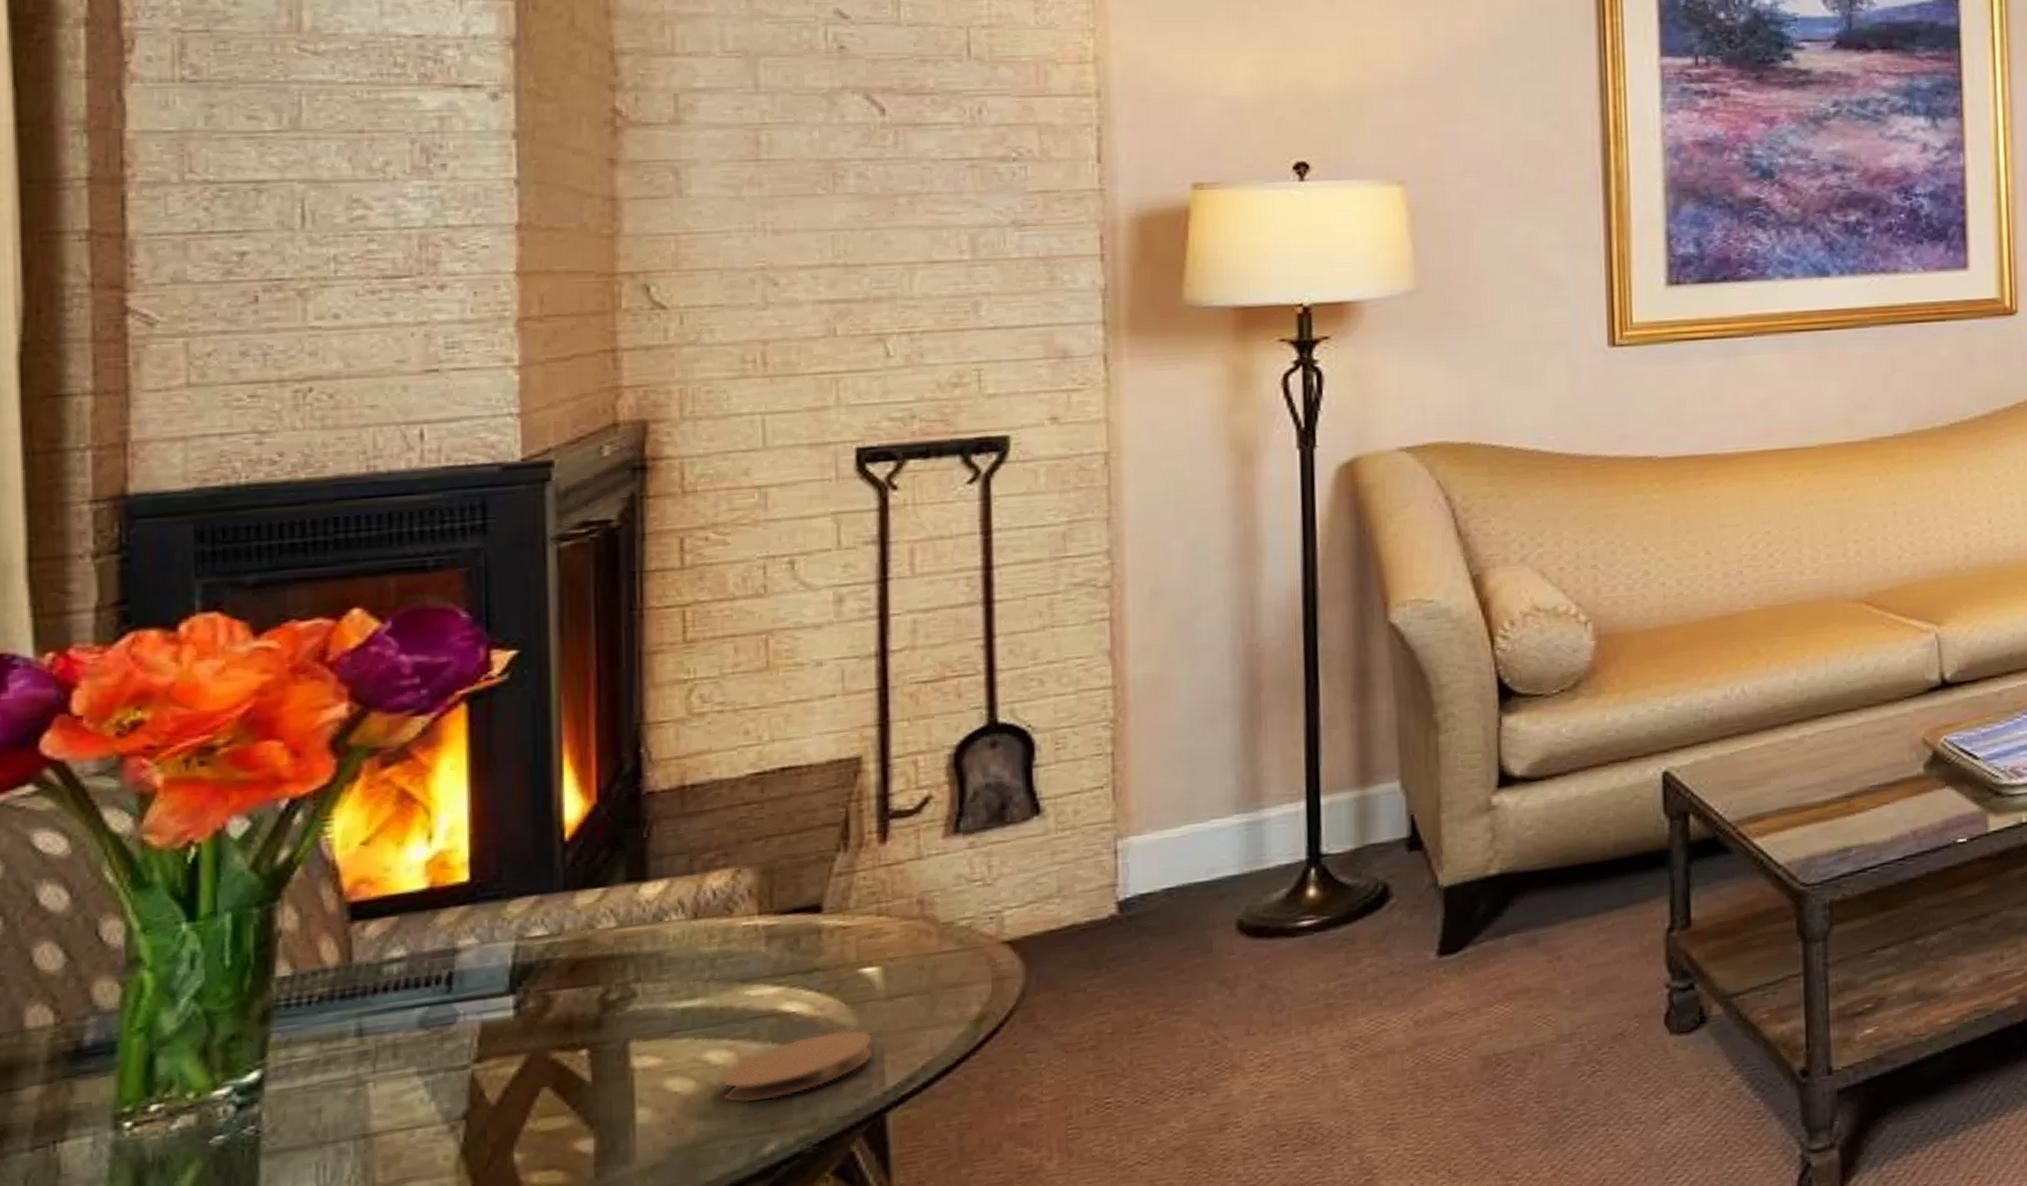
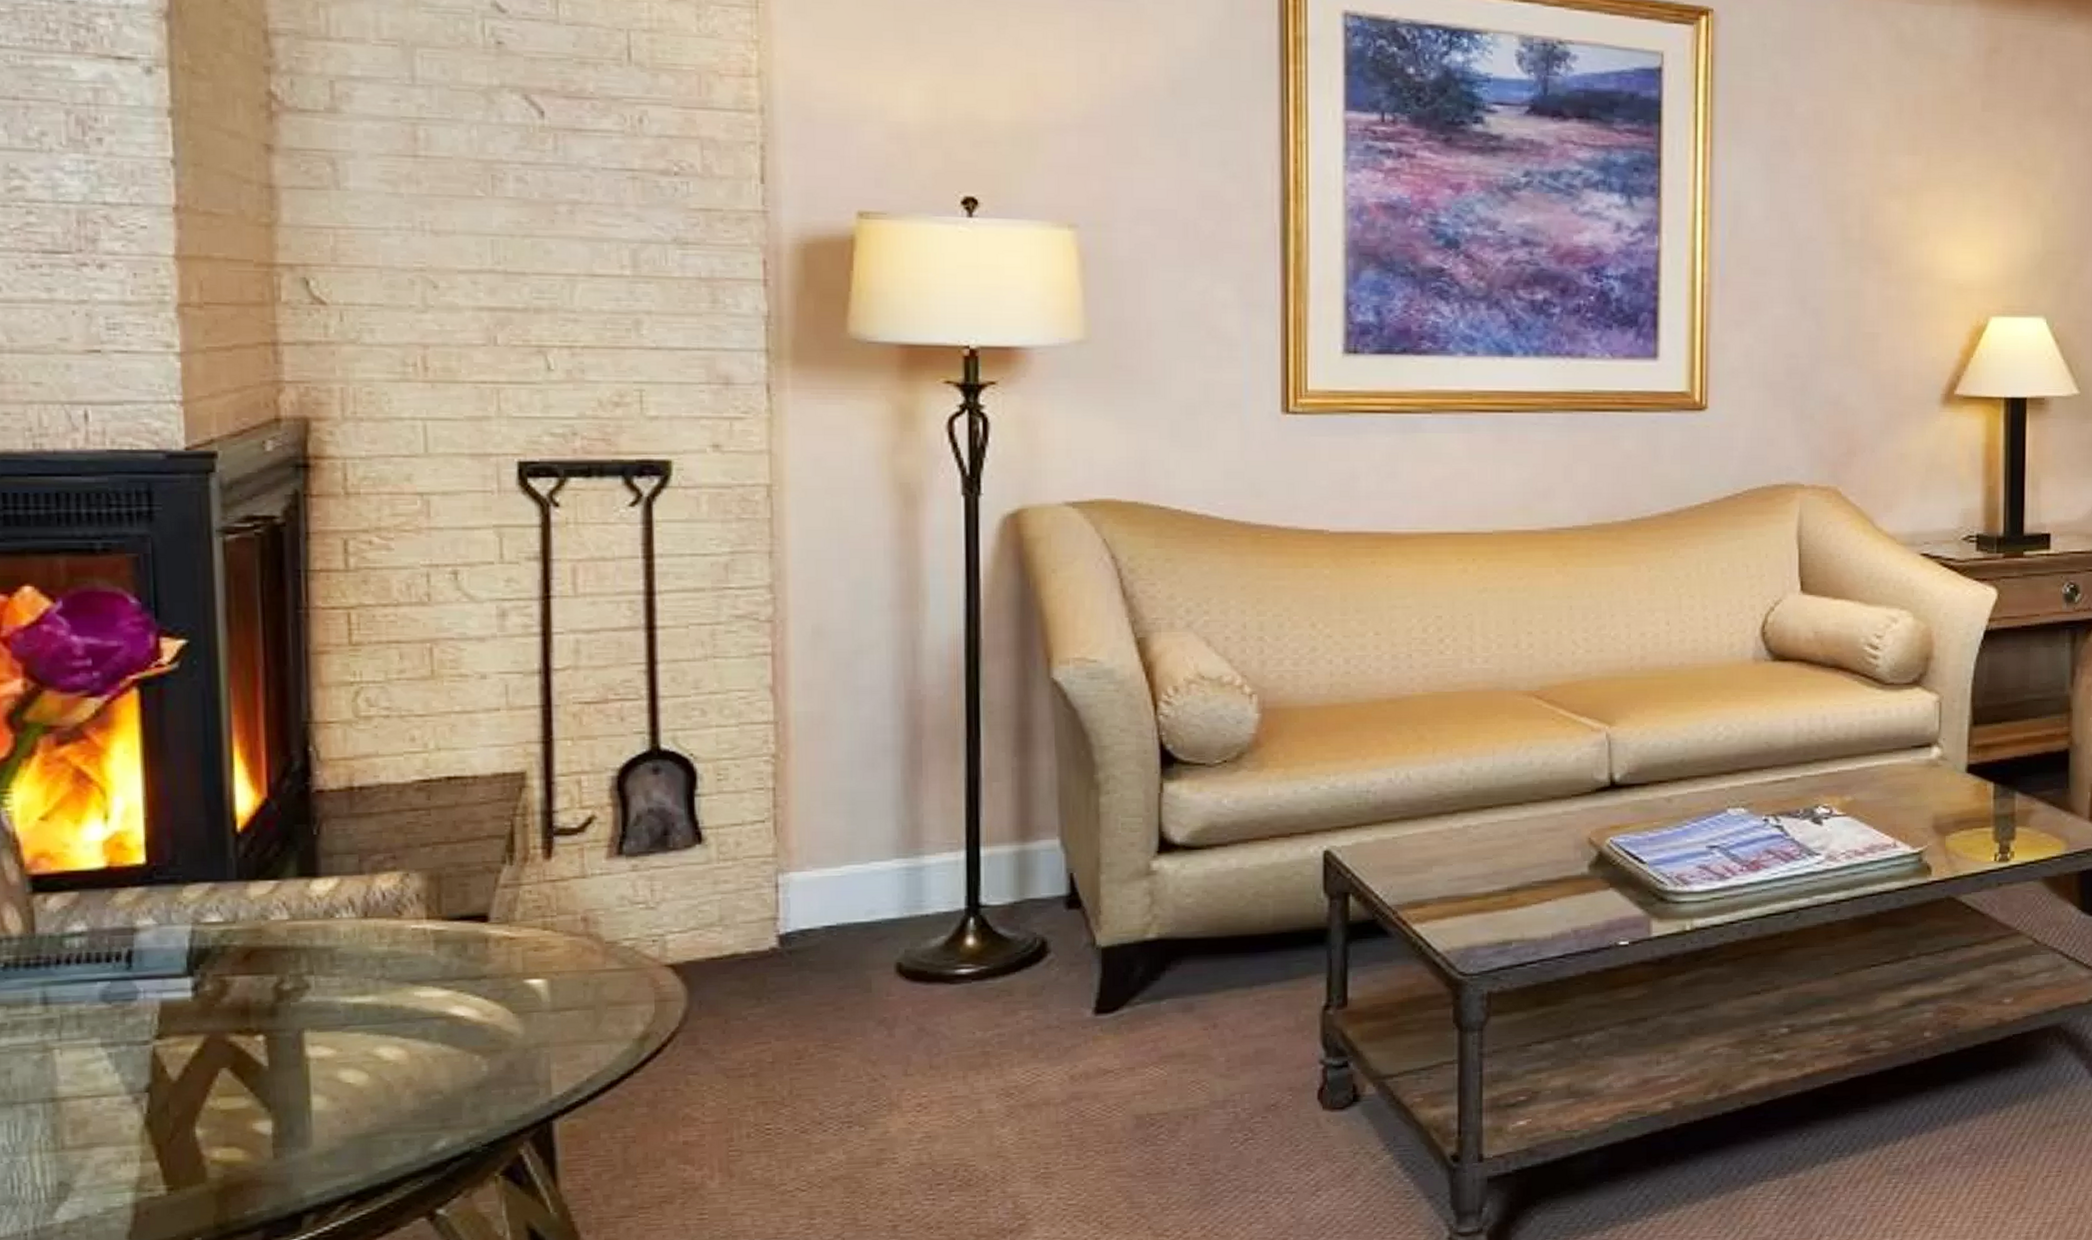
coaster: present [718,1029,873,1104] -> none [390,1037,540,1100]

